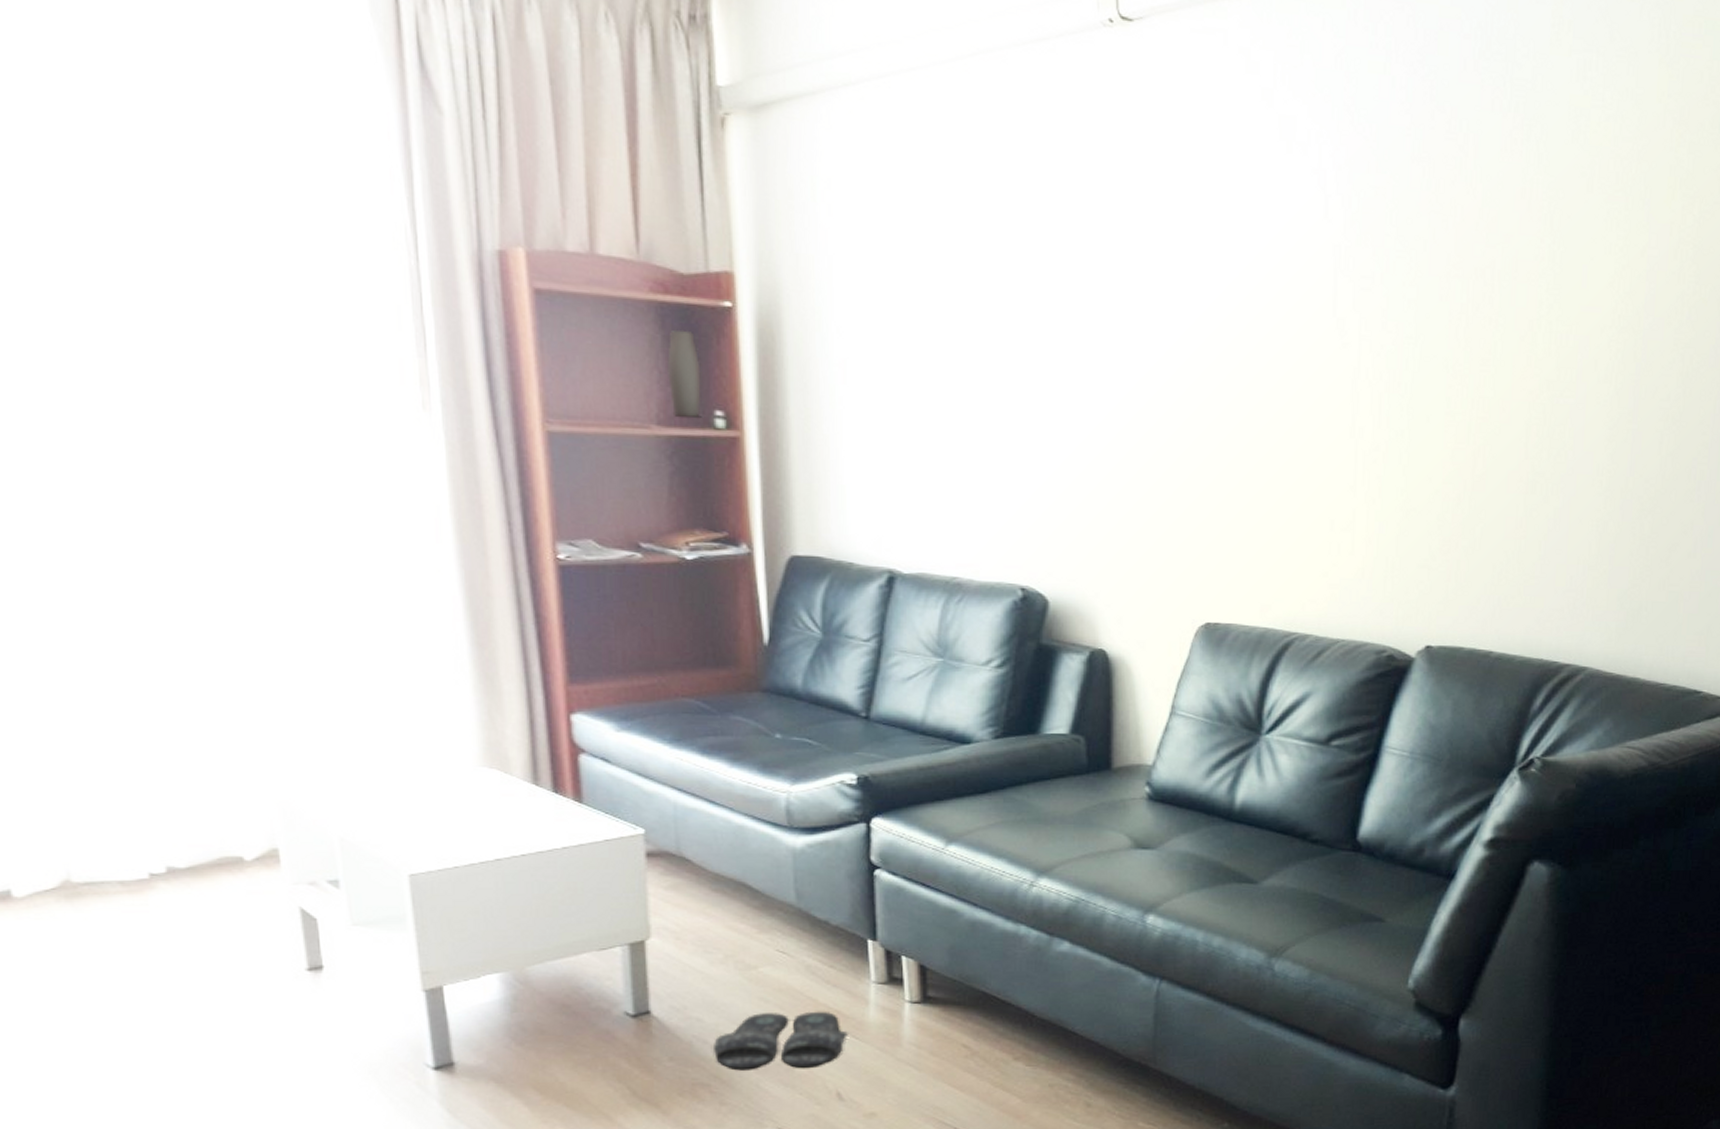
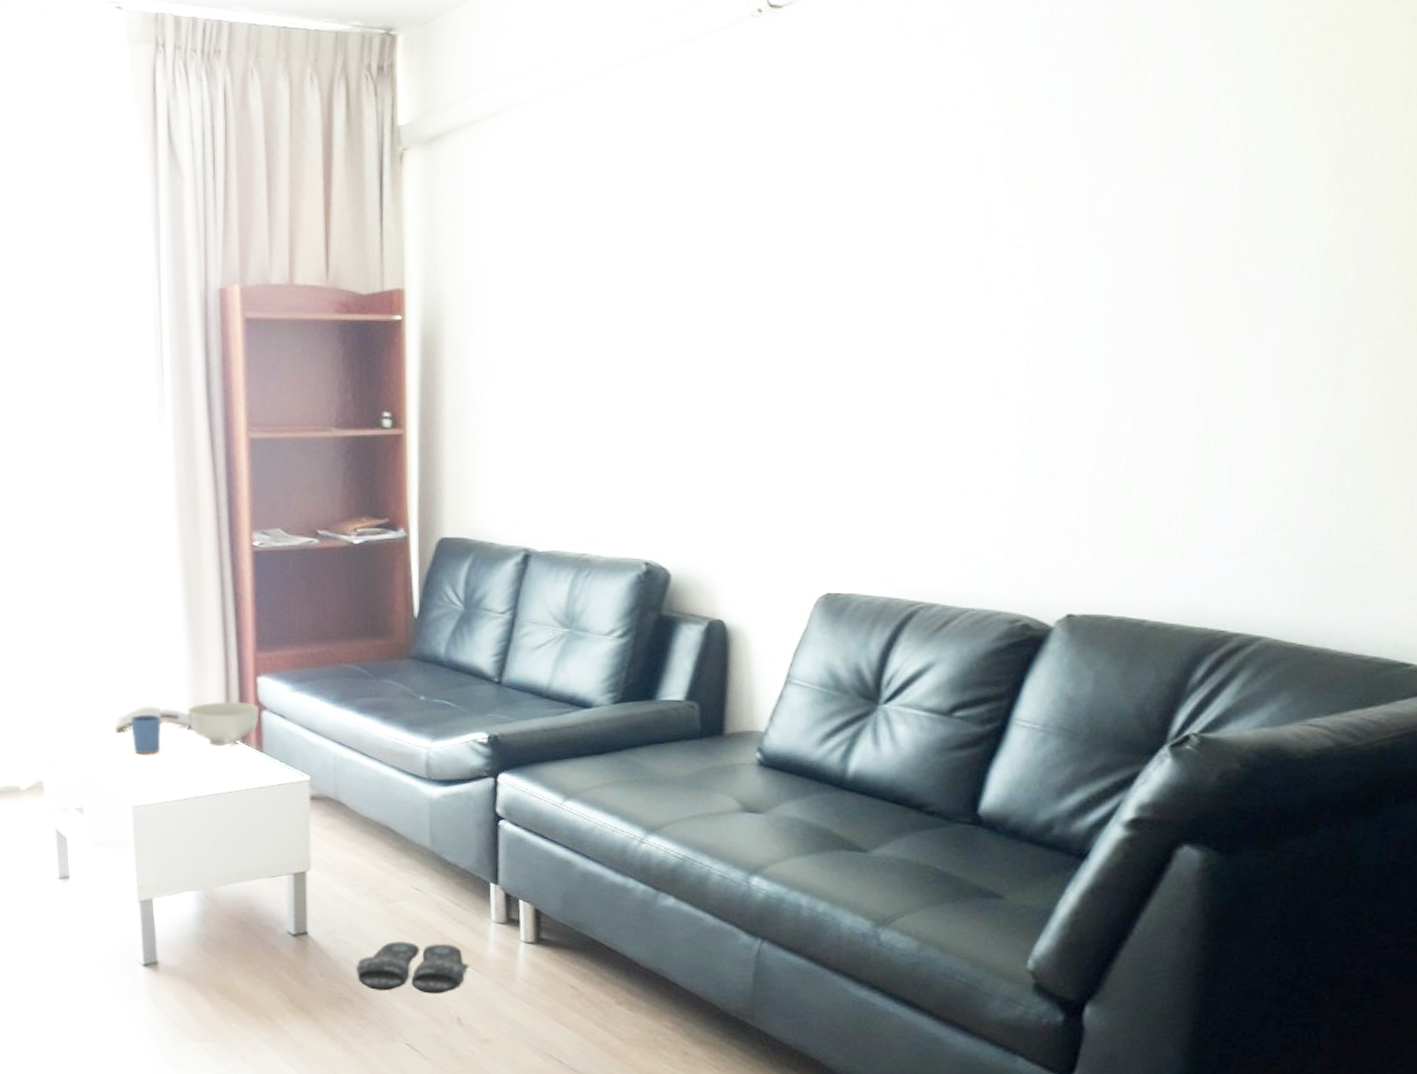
magazine: none [380,751,485,784] -> present [116,706,191,732]
mug: none [402,762,445,810] -> present [131,714,161,754]
bowl: none [479,743,576,797] -> present [187,701,260,746]
vase: present [667,329,701,418] -> none [346,343,373,419]

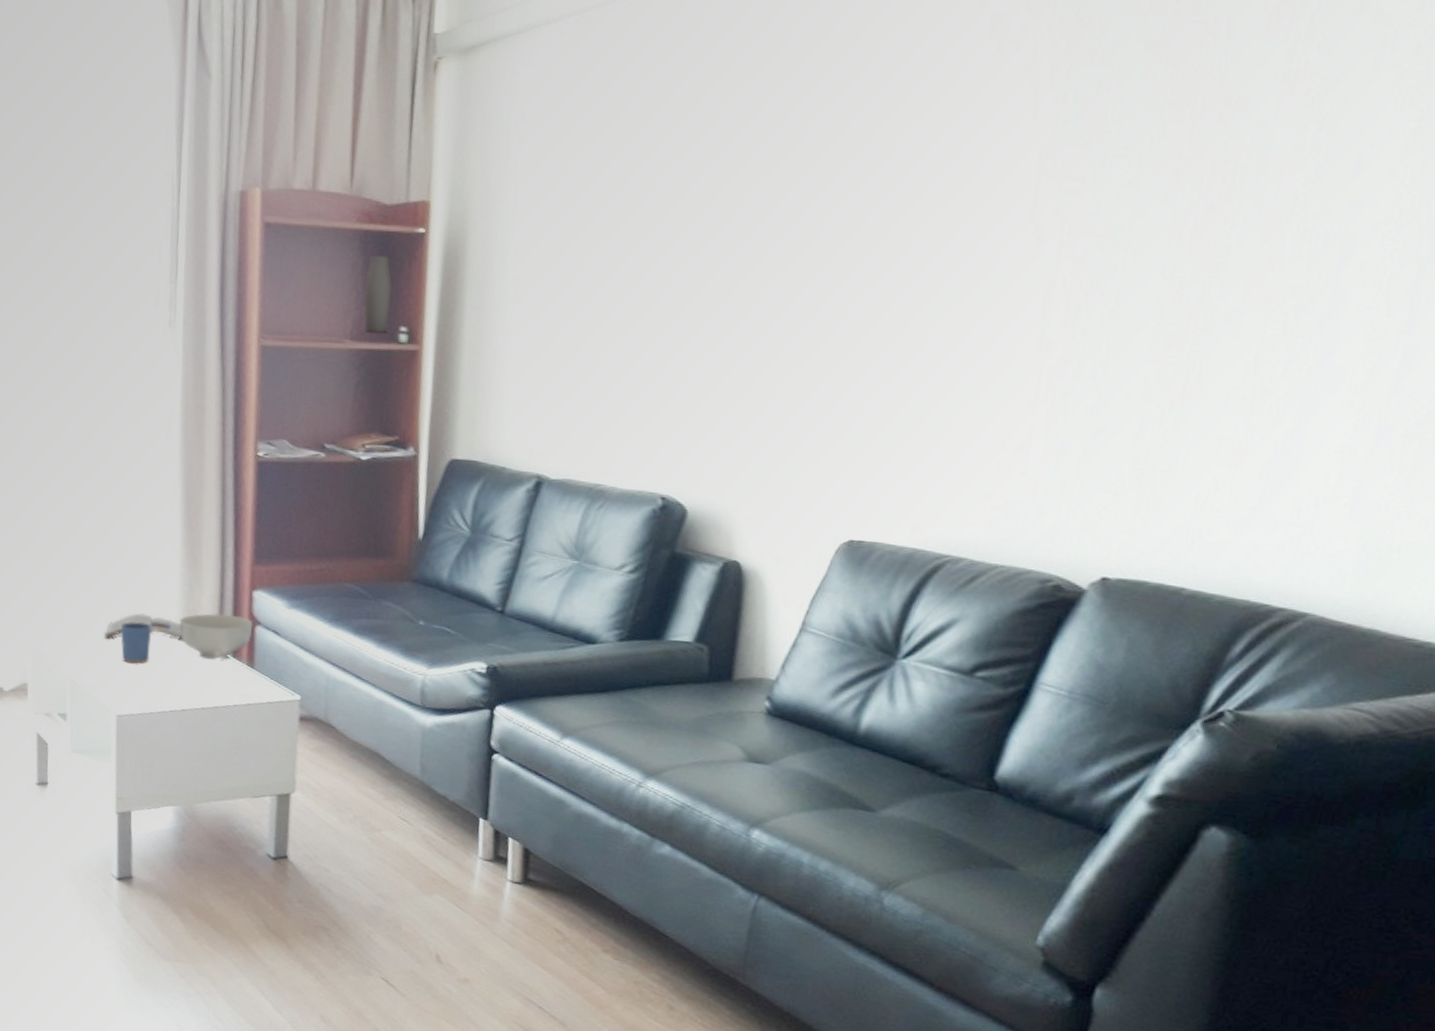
vase: none [346,343,373,419] -> present [364,254,392,333]
slippers: present [357,941,469,993] -> none [335,871,452,929]

